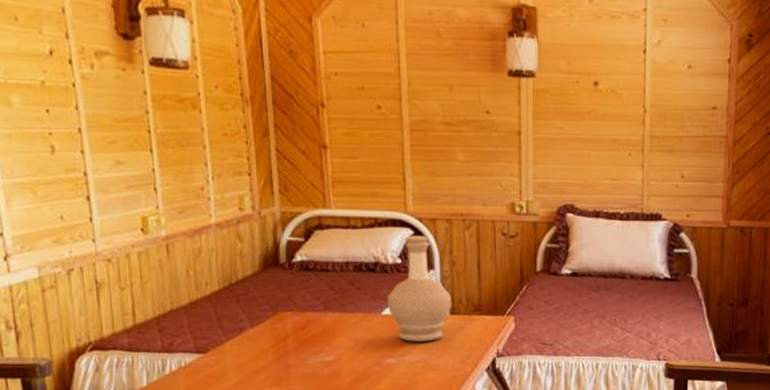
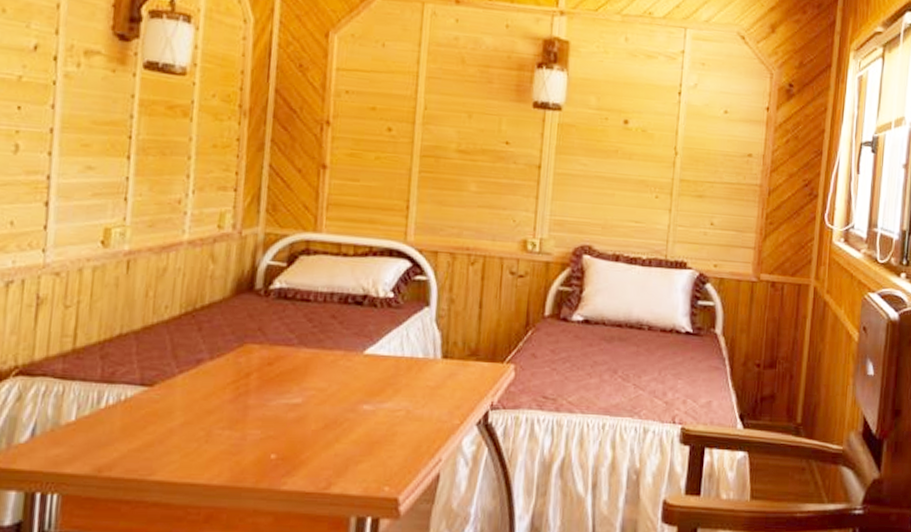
bottle: present [388,236,452,342] -> none [372,268,446,388]

